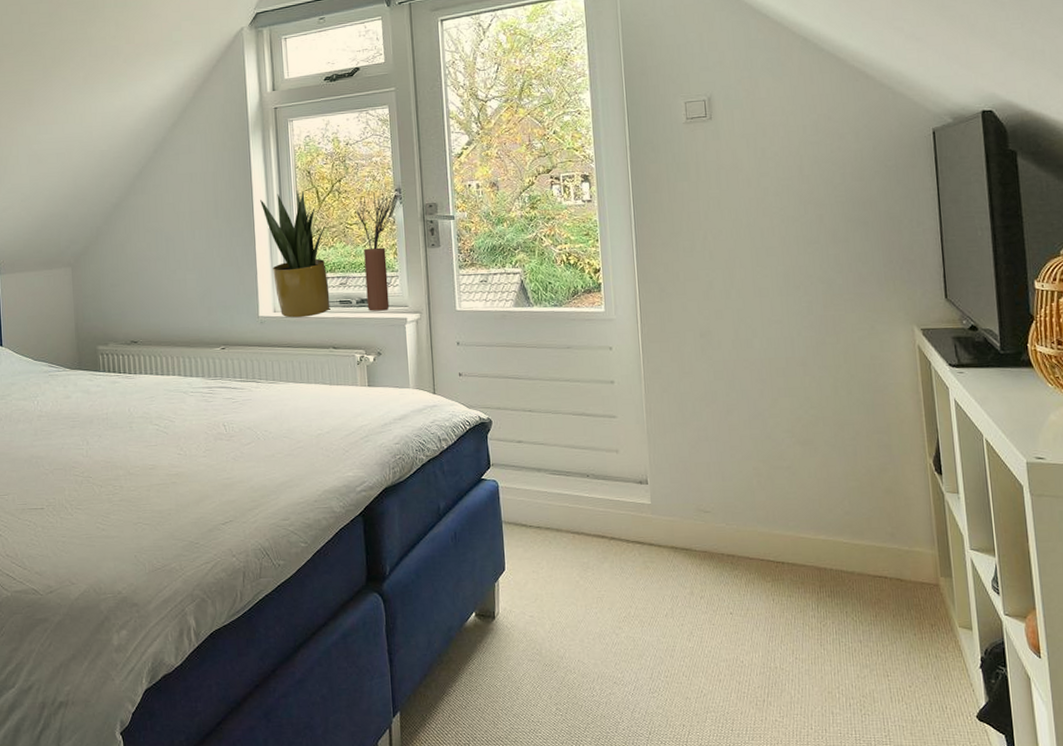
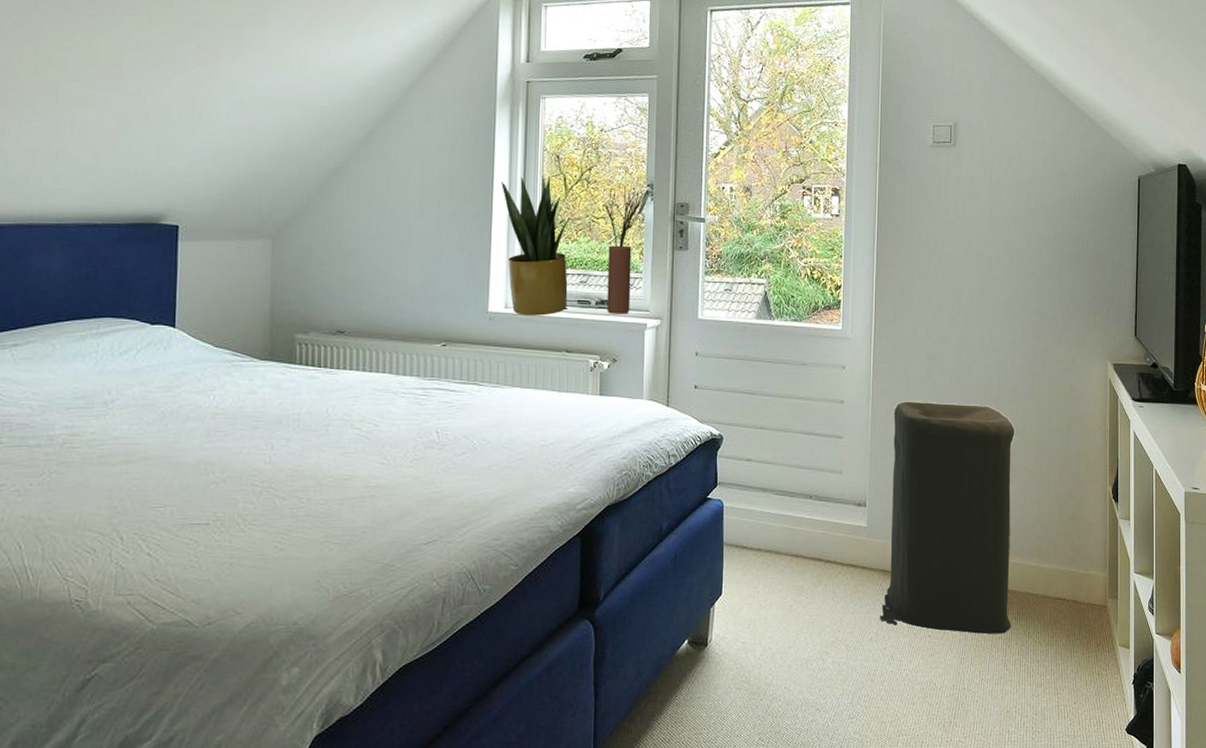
laundry basket: none [669,378,825,612] -> present [880,401,1015,634]

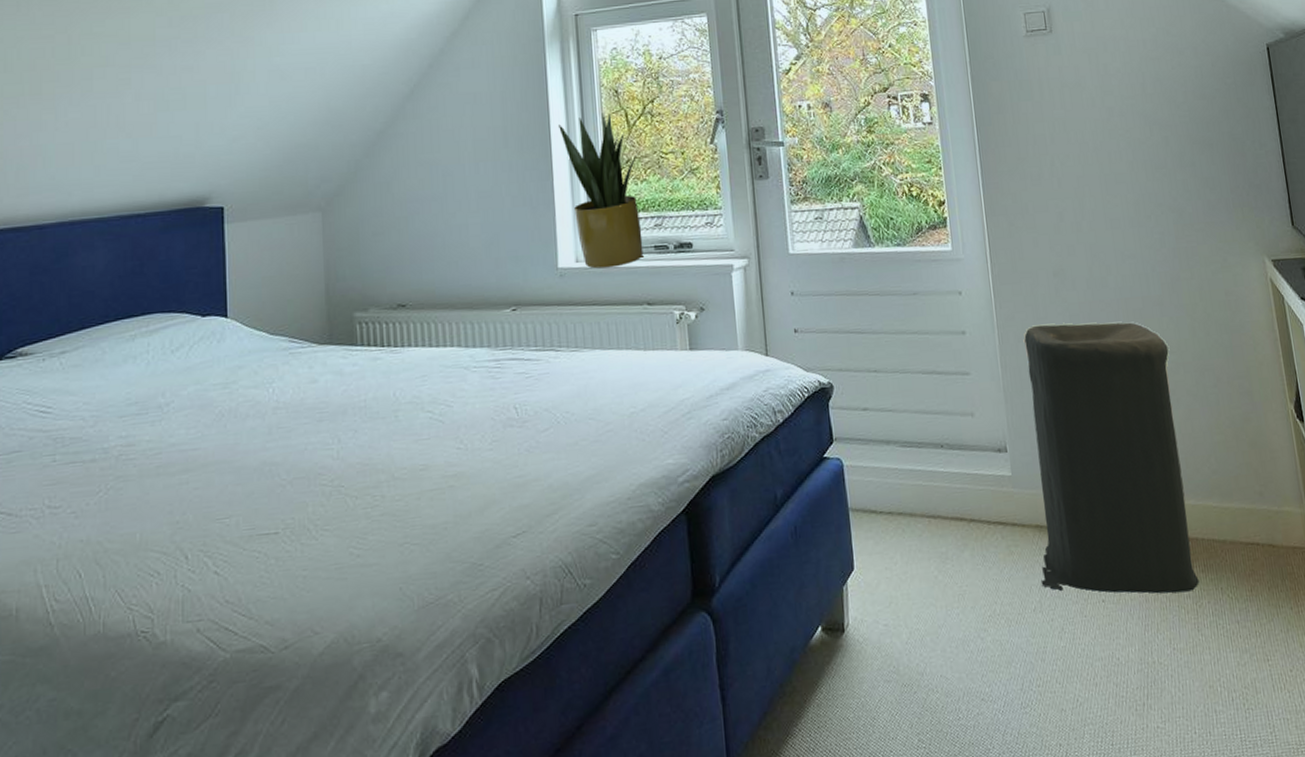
vase: present [604,186,649,314] -> none [672,116,719,258]

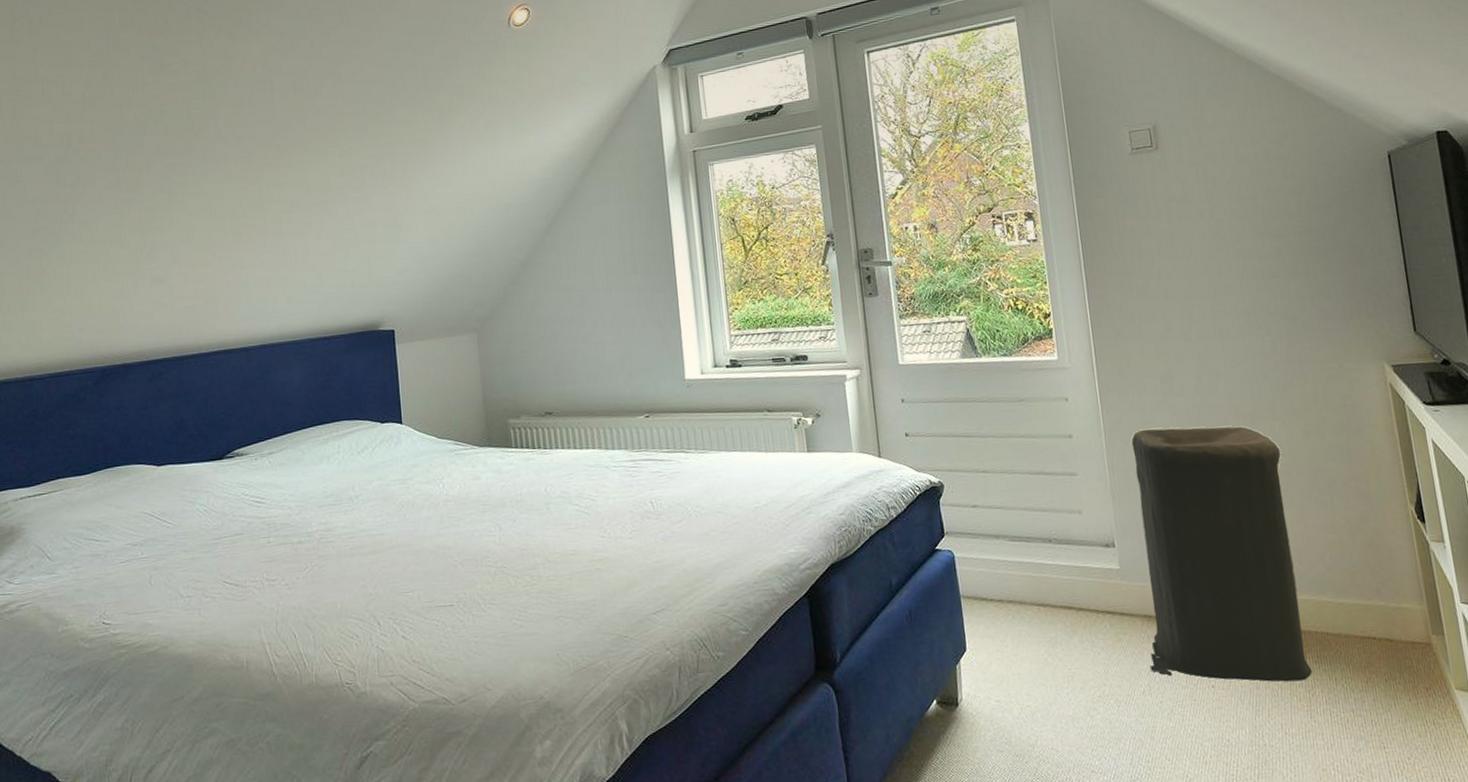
planter: present [559,113,644,269] -> none [681,239,763,380]

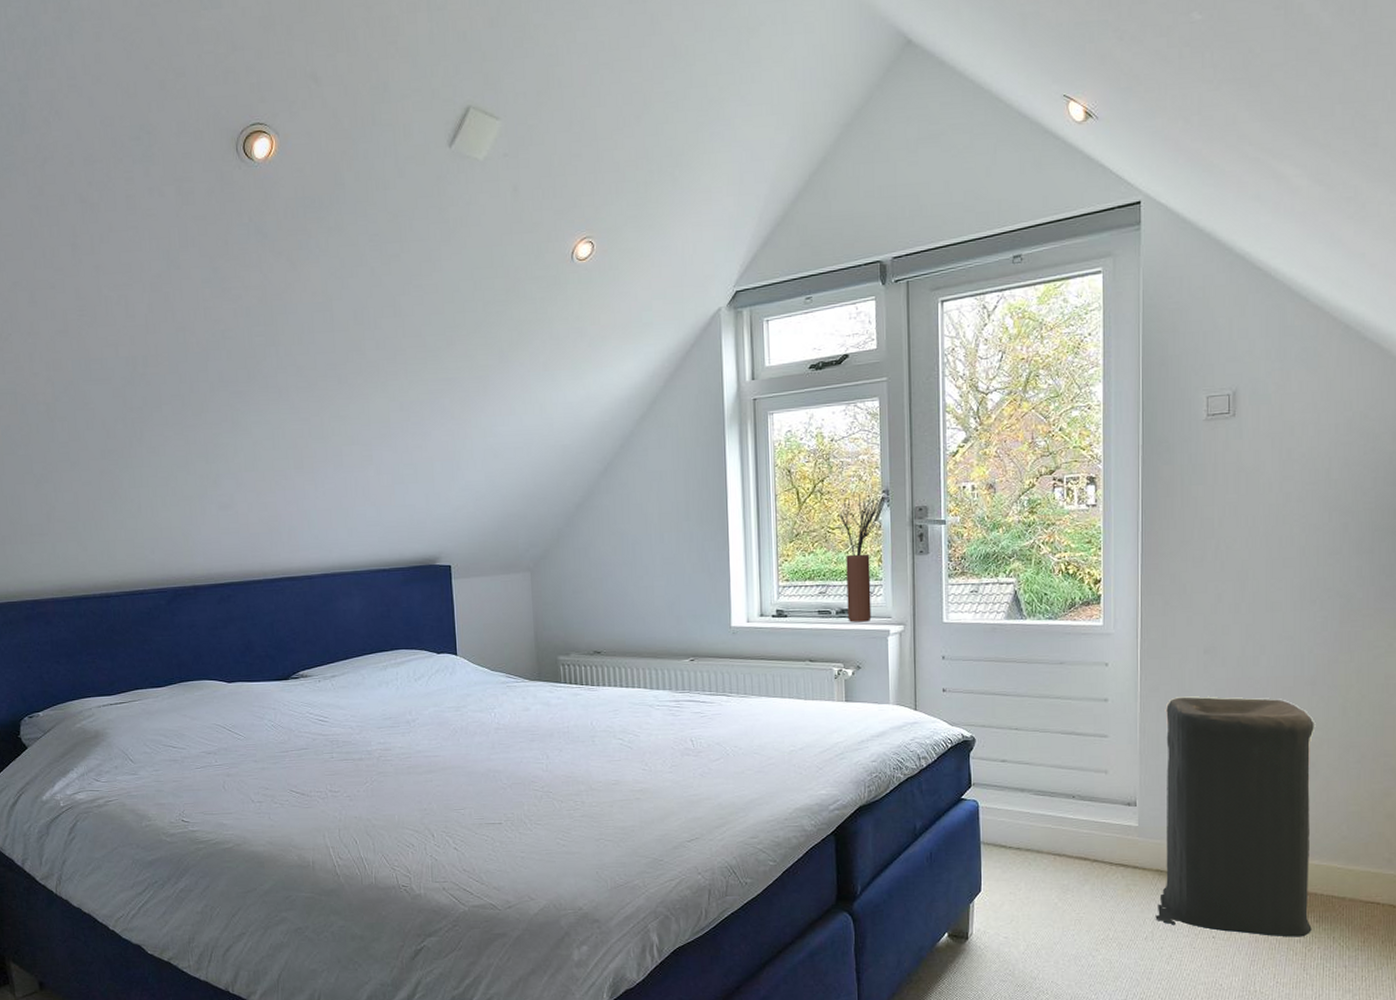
vase: none [786,240,829,369] -> present [839,494,884,623]

